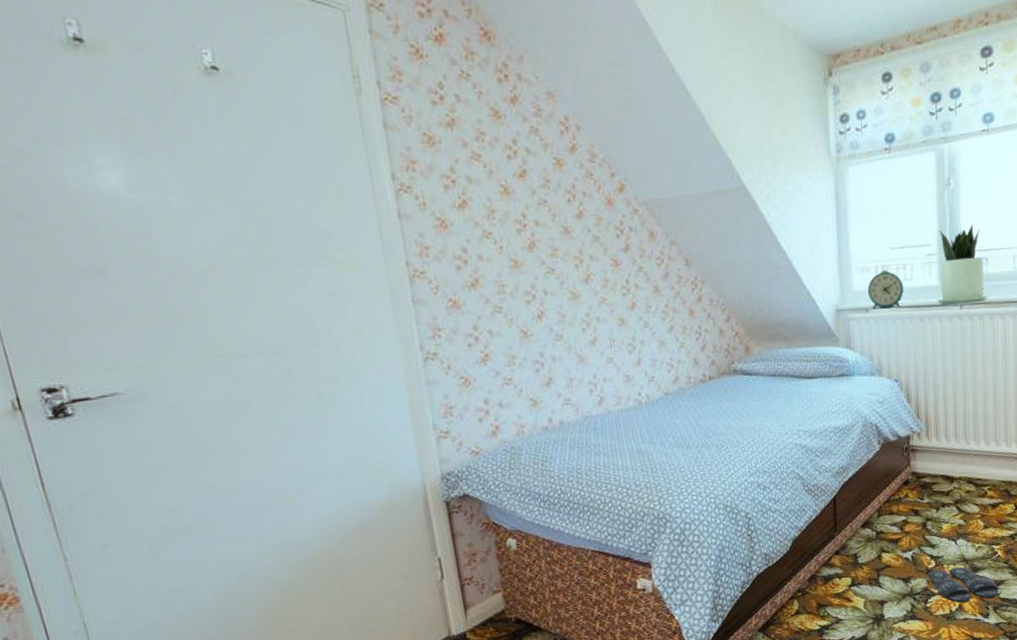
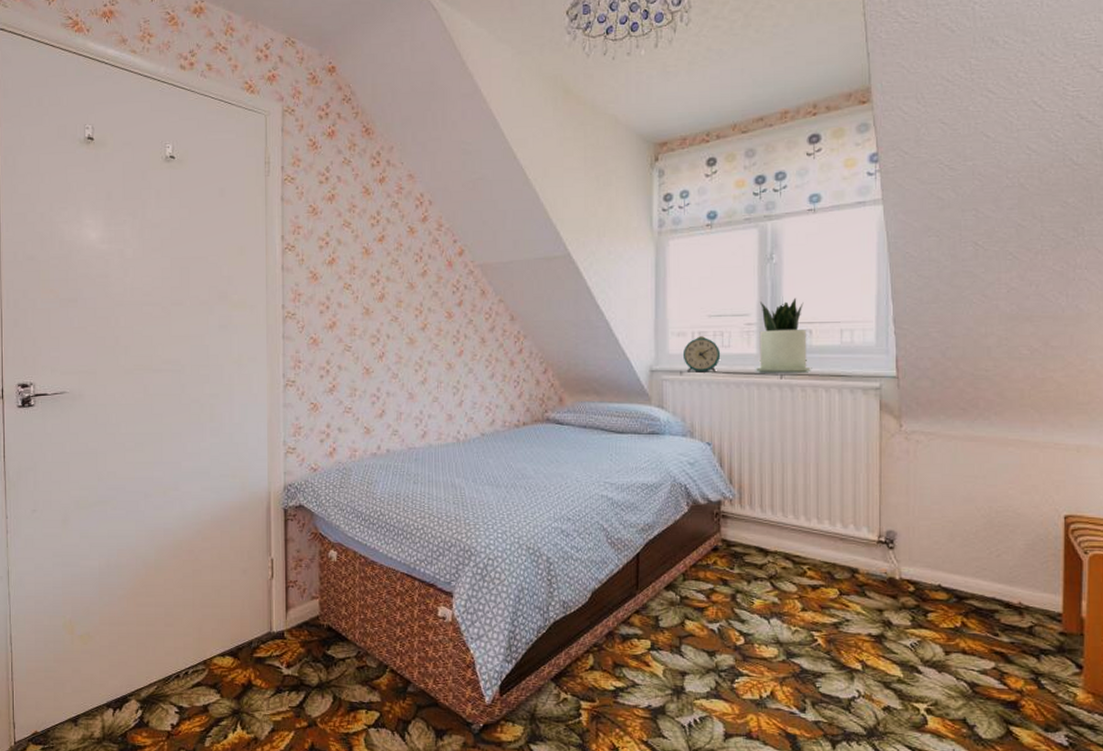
slippers: present [929,566,998,603] -> none [737,648,818,690]

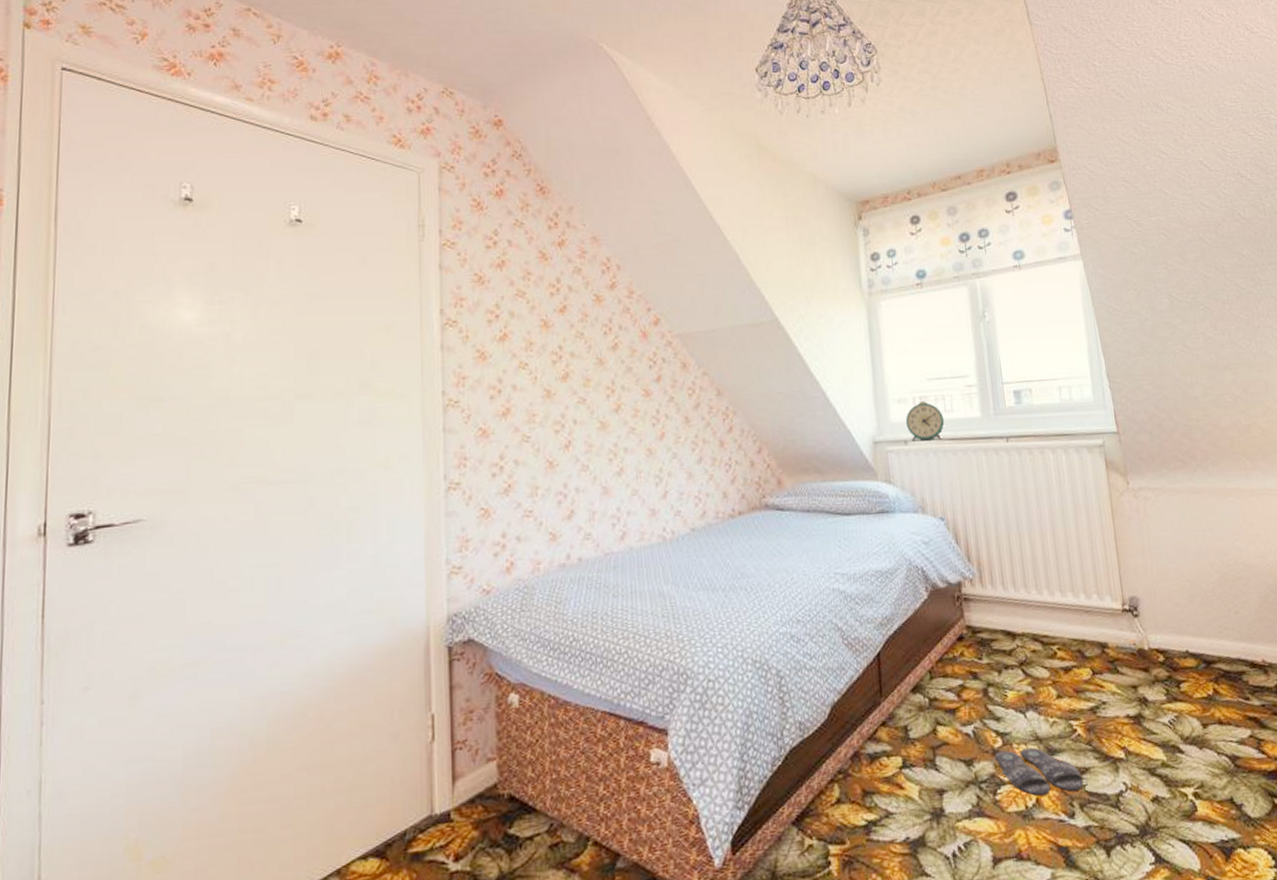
slippers: none [737,648,818,690] -> present [995,747,1084,796]
planter: present [756,297,812,373] -> none [977,356,1037,437]

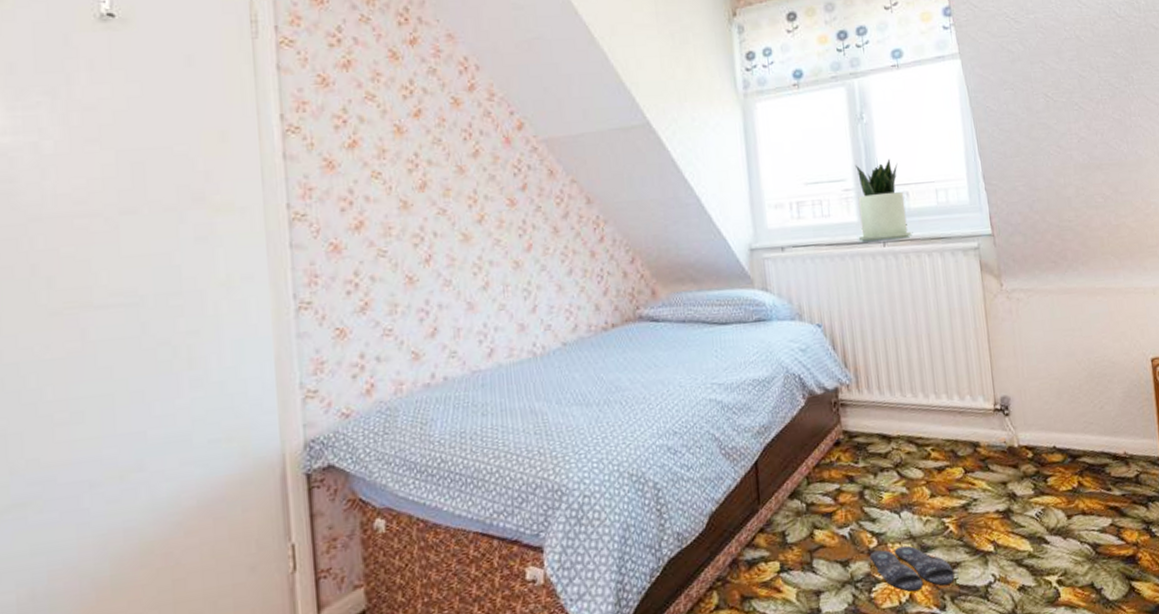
alarm clock: present [905,401,945,442] -> none [782,206,822,248]
planter: none [977,356,1037,437] -> present [854,158,913,242]

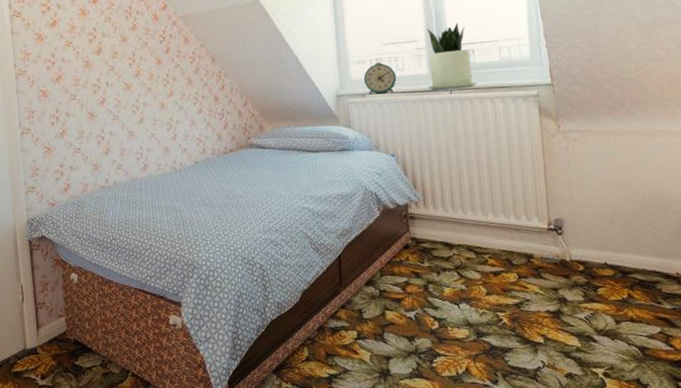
alarm clock: none [782,206,822,248] -> present [363,62,397,95]
slippers: present [870,545,955,592] -> none [433,330,507,366]

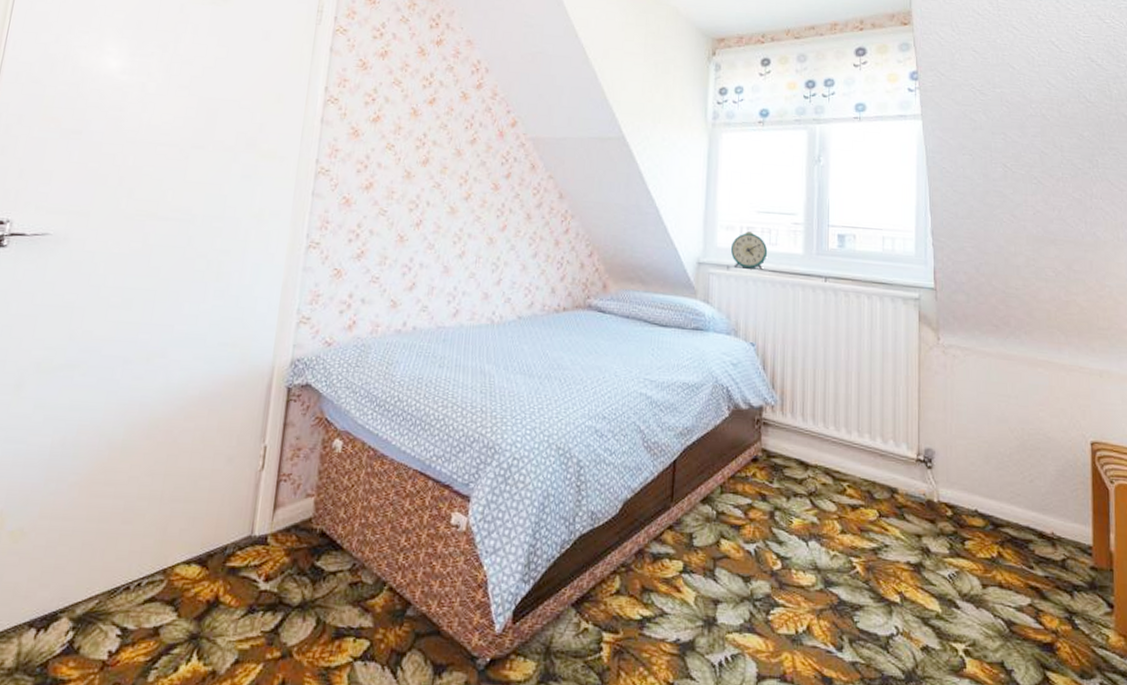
planter: present [426,22,477,90] -> none [801,201,855,278]

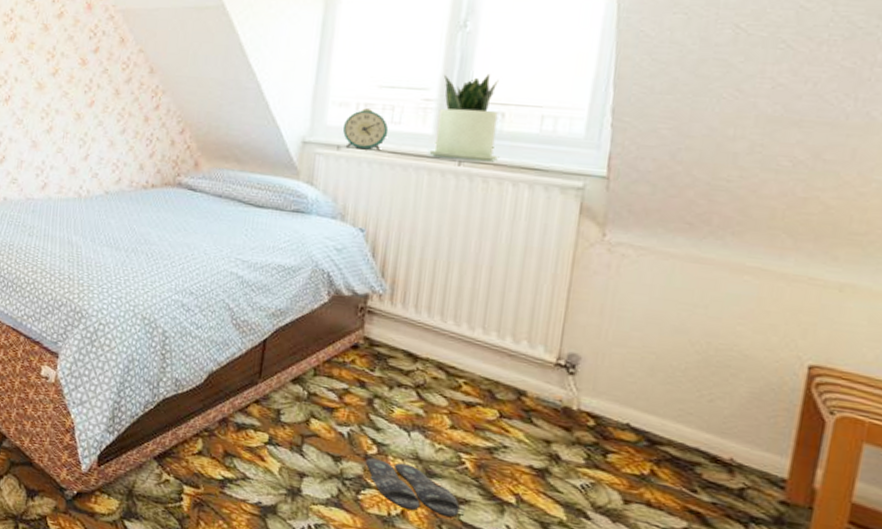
slippers: none [773,574,856,625] -> present [366,457,460,517]
planter: none [801,201,855,278] -> present [429,73,500,162]

